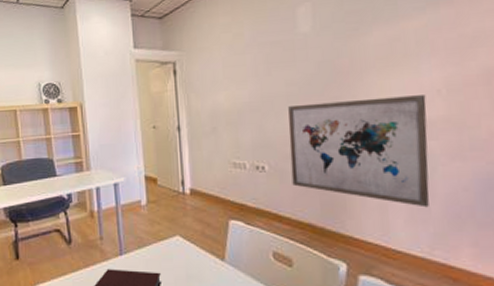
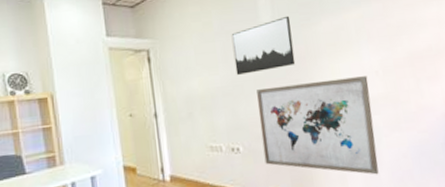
wall art: none [264,25,337,90] -> present [231,15,296,75]

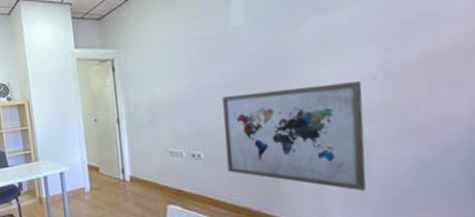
wall art: present [231,15,296,75] -> none [197,17,270,82]

